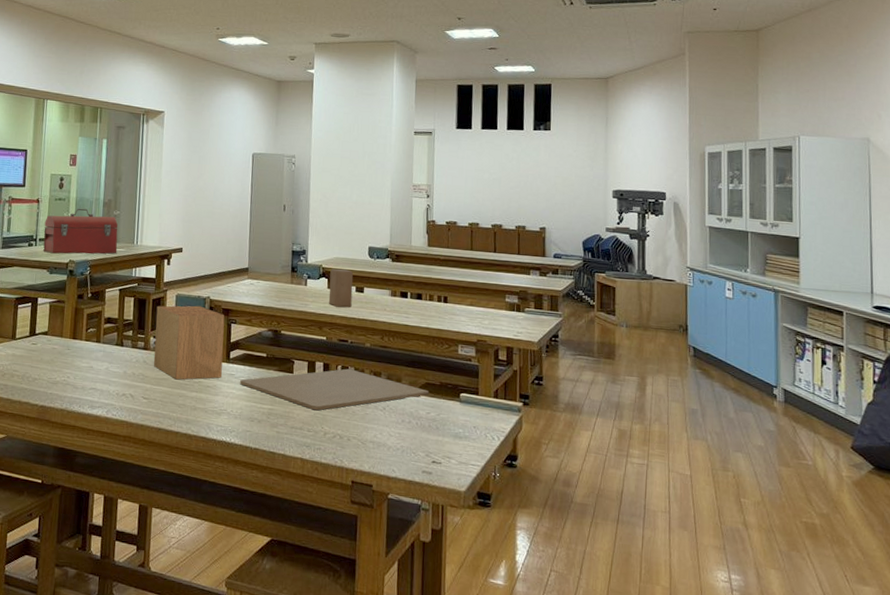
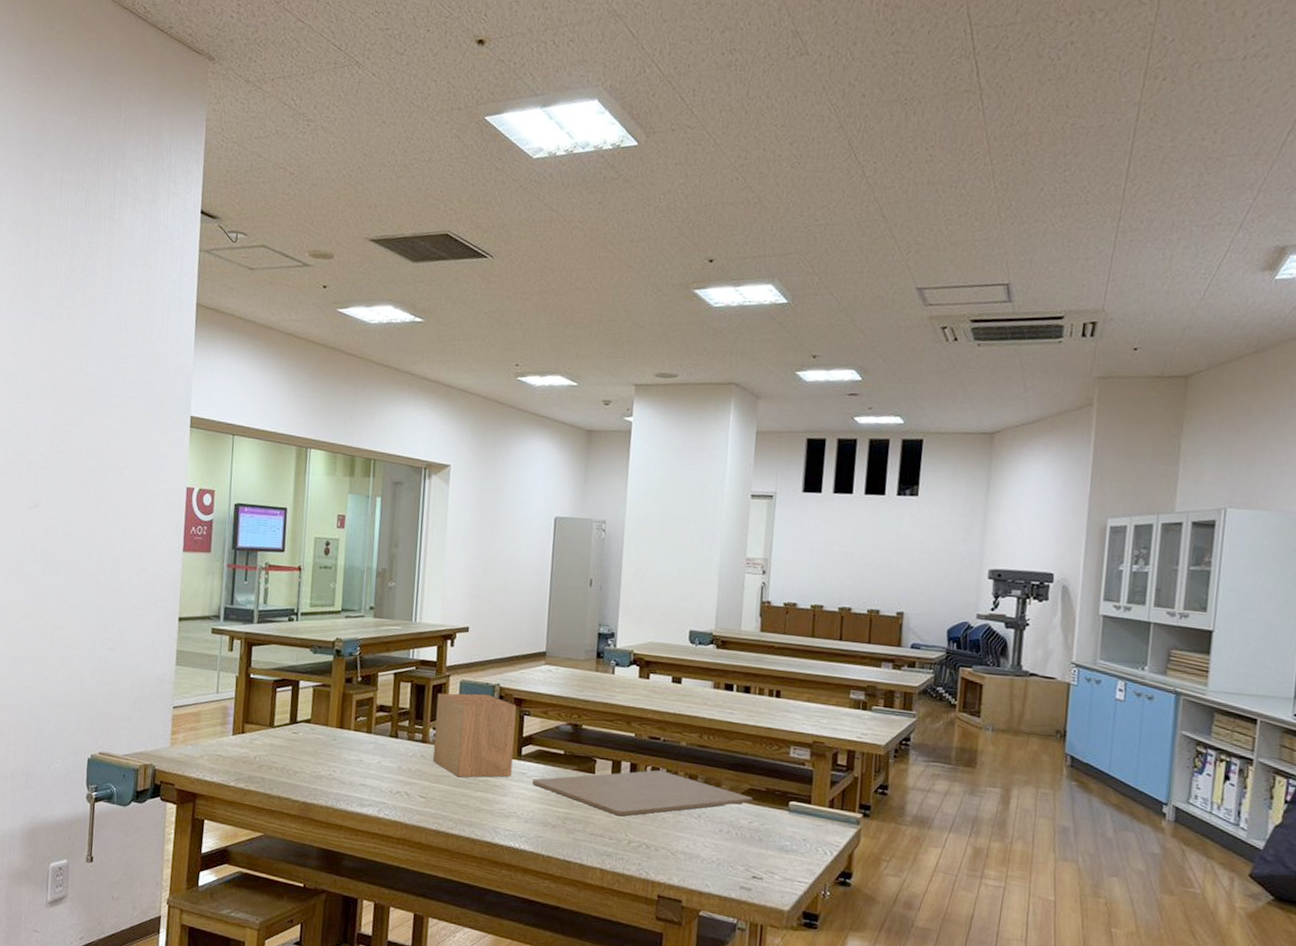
toolbox: present [43,208,118,254] -> none [305,578,394,632]
wooden block: present [328,268,354,308] -> none [639,654,670,701]

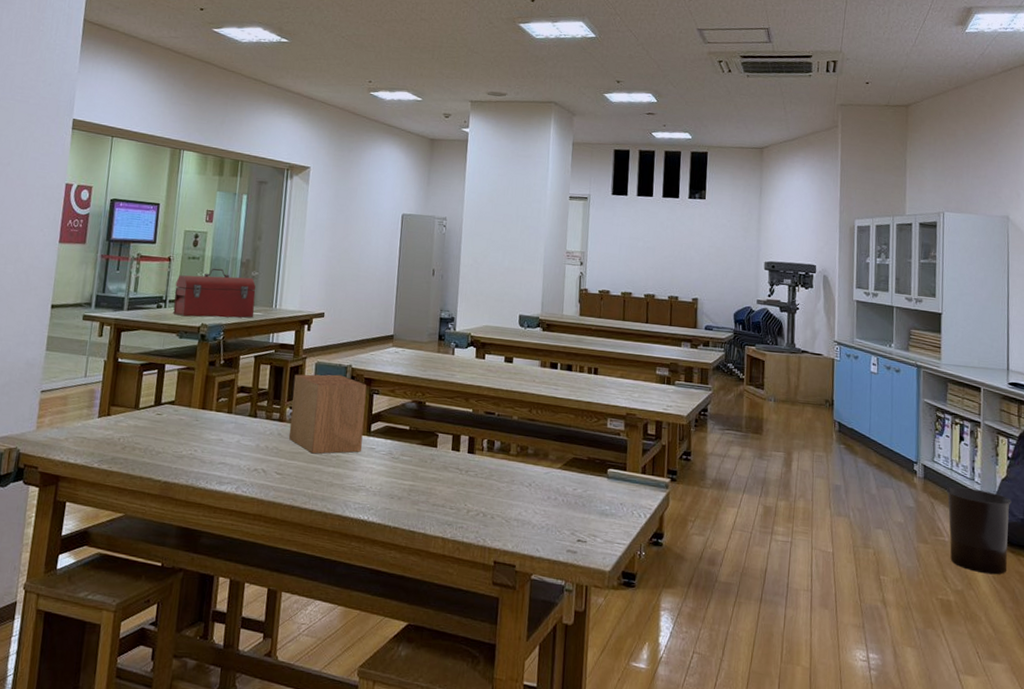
toolbox: none [305,578,394,632] -> present [173,268,256,318]
wooden board: present [532,770,753,817] -> none [380,442,577,487]
waste bin: none [1201,832,1285,933] -> present [946,487,1011,575]

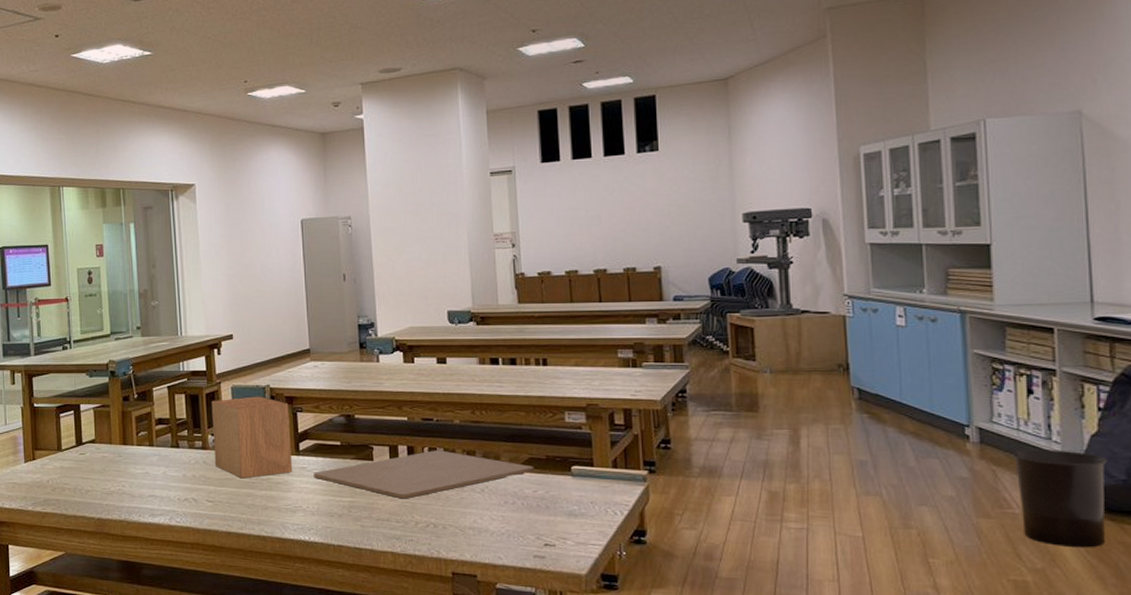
toolbox: present [173,268,256,318] -> none [77,302,161,356]
wooden board: none [380,442,577,487] -> present [314,450,535,499]

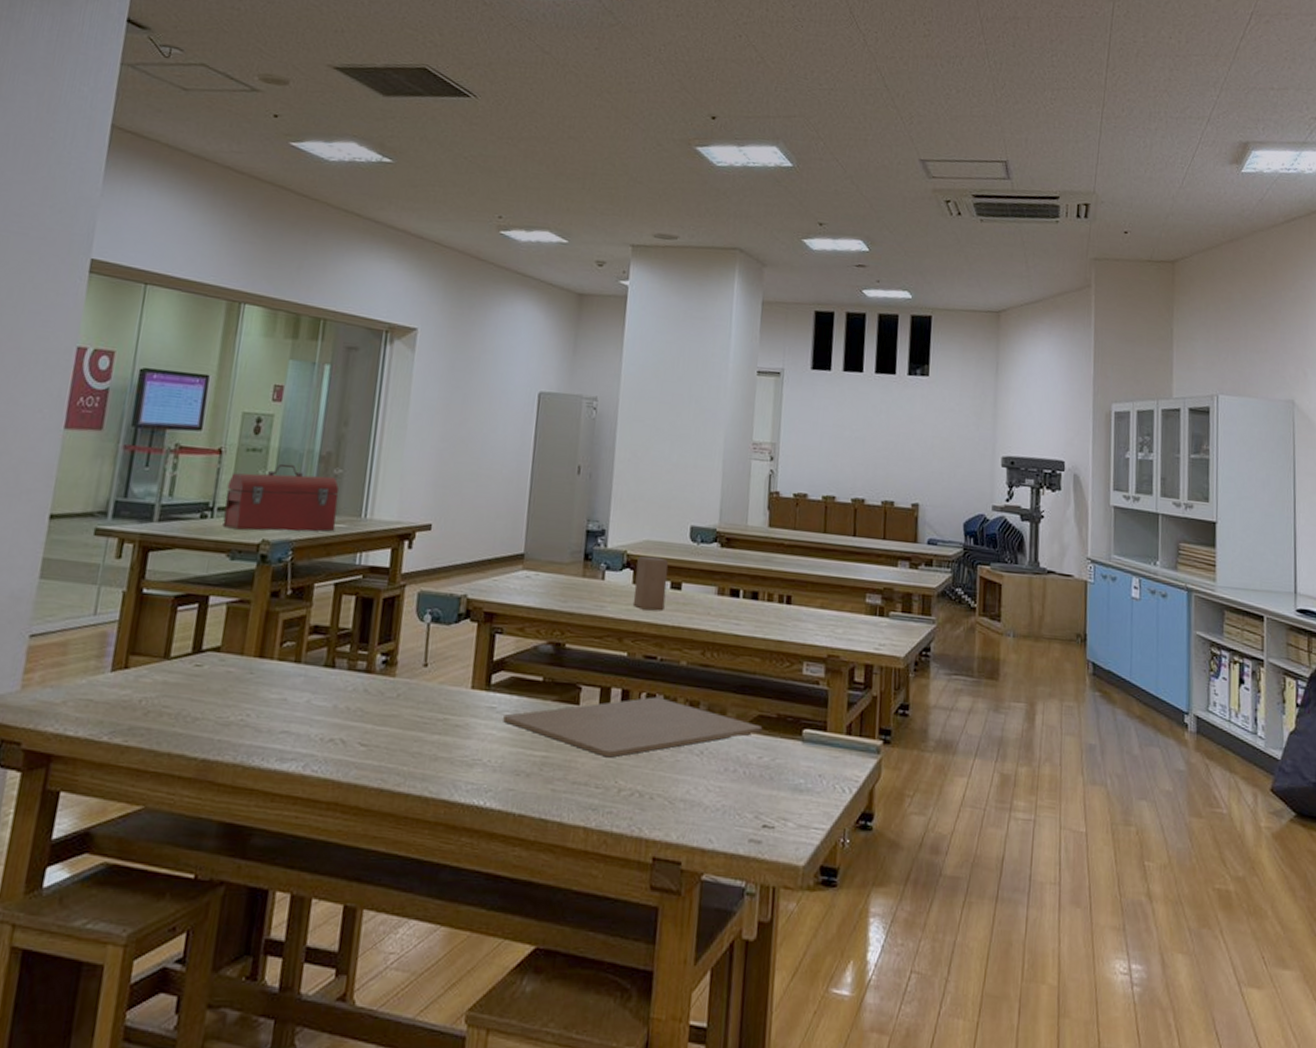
toolbox: none [77,302,161,356] -> present [222,463,339,532]
wooden block: present [211,396,292,479] -> none [378,607,487,717]
wooden block: none [405,339,434,384] -> present [633,555,669,612]
waste bin: present [1012,449,1107,548] -> none [1223,743,1302,856]

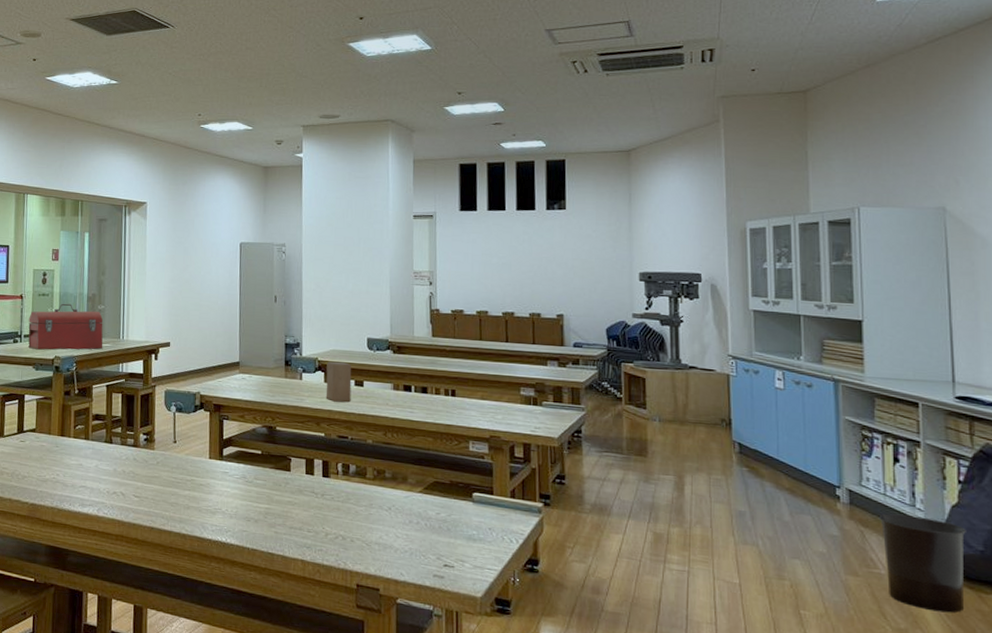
wooden board: present [503,697,763,758] -> none [234,466,439,511]
waste bin: none [1223,743,1302,856] -> present [879,514,966,613]

